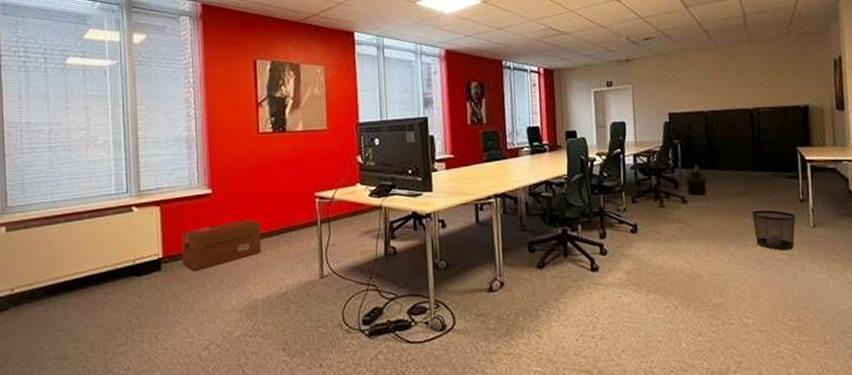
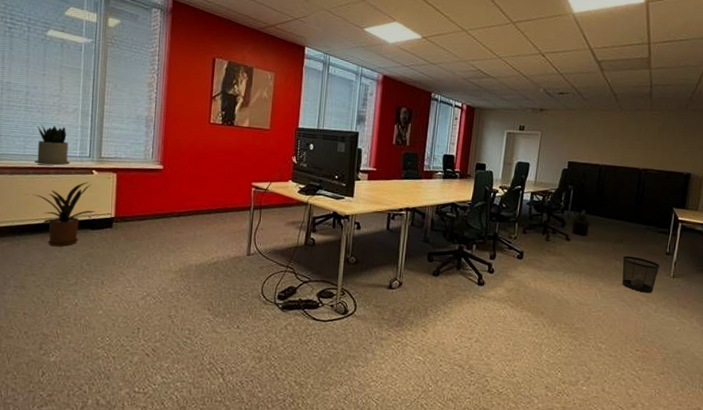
house plant: none [58,222,141,303] -> present [26,182,96,247]
planter: none [64,162,106,210] -> present [34,125,71,166]
box: present [181,219,261,272] -> none [131,195,202,233]

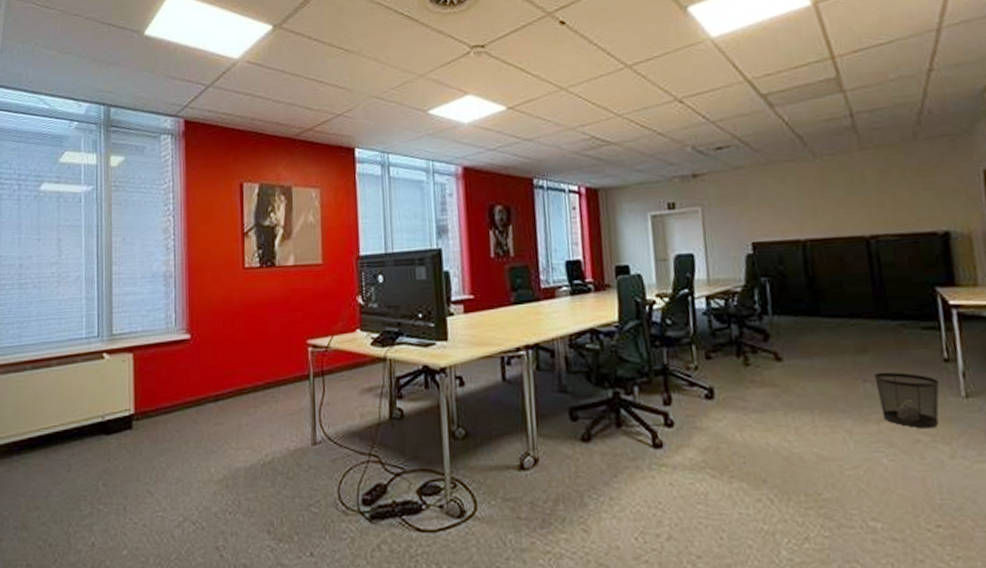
house plant: present [26,182,96,247] -> none [23,370,111,465]
planter: present [34,125,71,166] -> none [31,301,76,356]
planter: present [571,209,591,236] -> none [778,310,809,352]

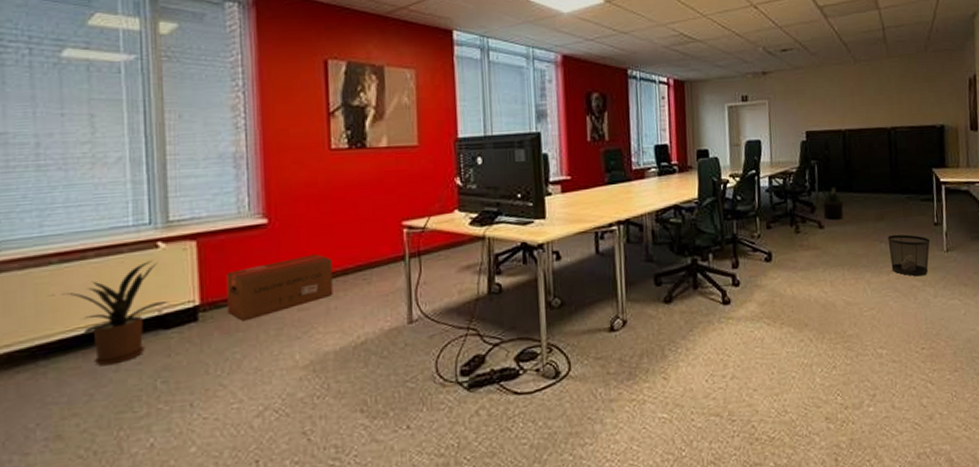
house plant: none [23,370,111,465] -> present [49,261,170,366]
box: none [156,370,245,432] -> present [226,254,333,321]
planter: none [778,310,809,352] -> present [822,187,845,221]

